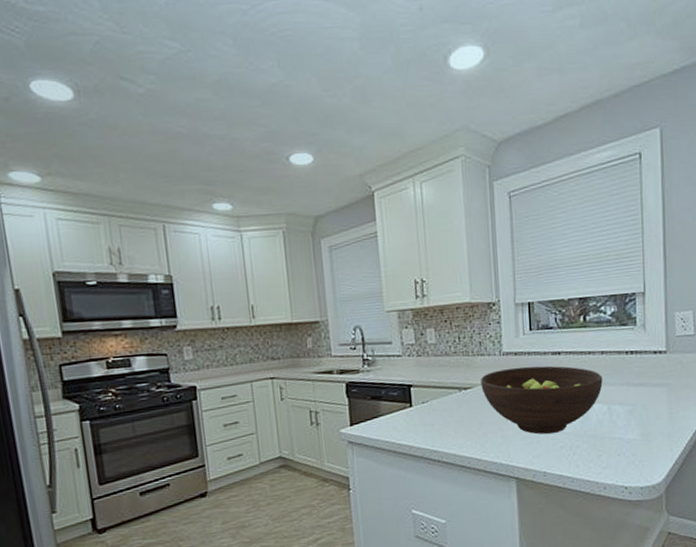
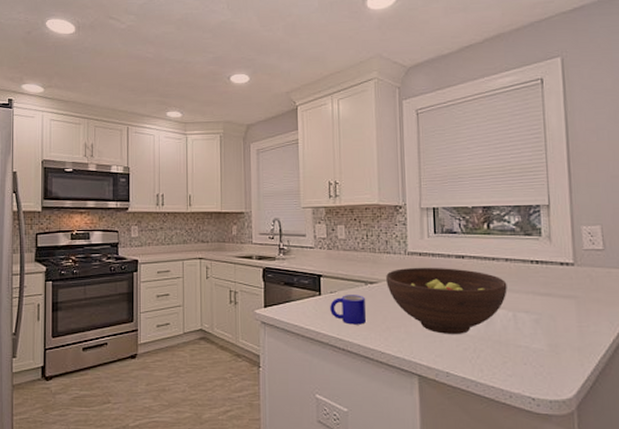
mug: none [422,402,462,435] -> present [330,295,367,325]

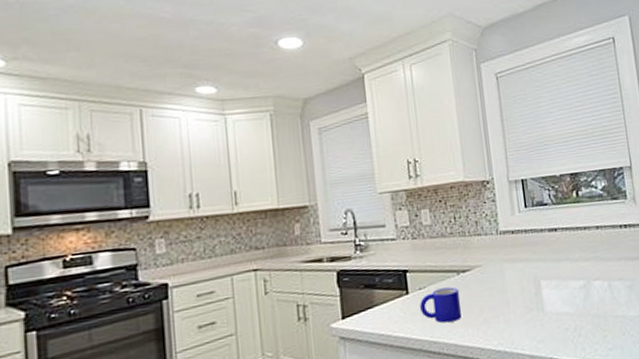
fruit bowl: present [386,267,507,334] -> none [479,243,601,317]

